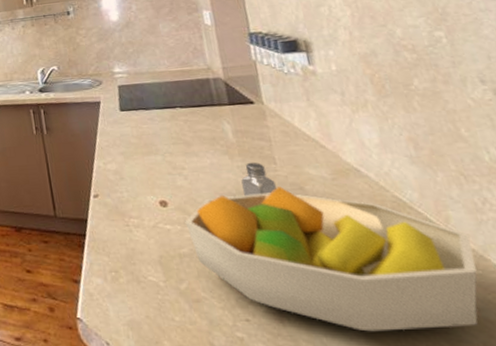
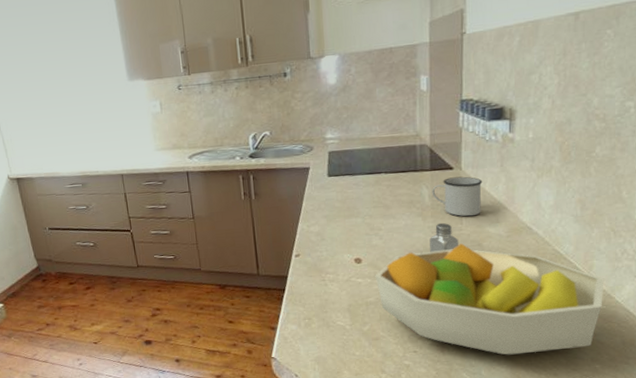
mug: none [234,111,295,156] -> present [432,176,483,217]

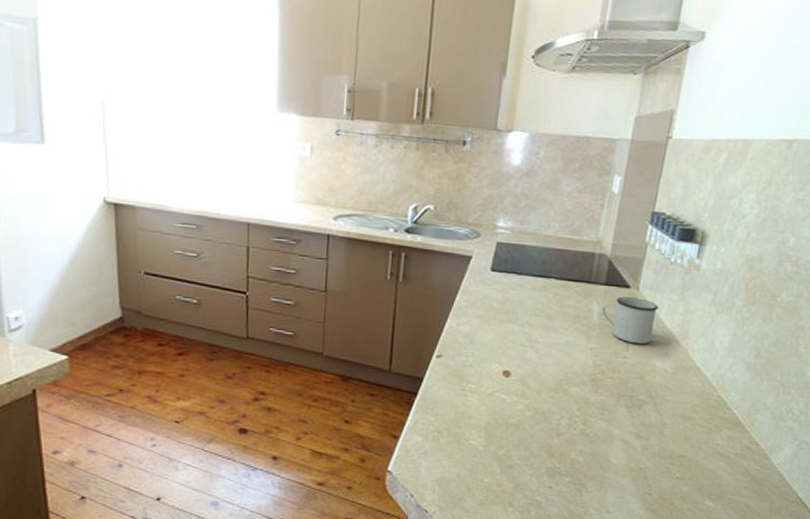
fruit bowl: present [375,243,604,355] -> none [522,373,764,509]
saltshaker: present [430,222,458,253] -> none [588,346,621,379]

